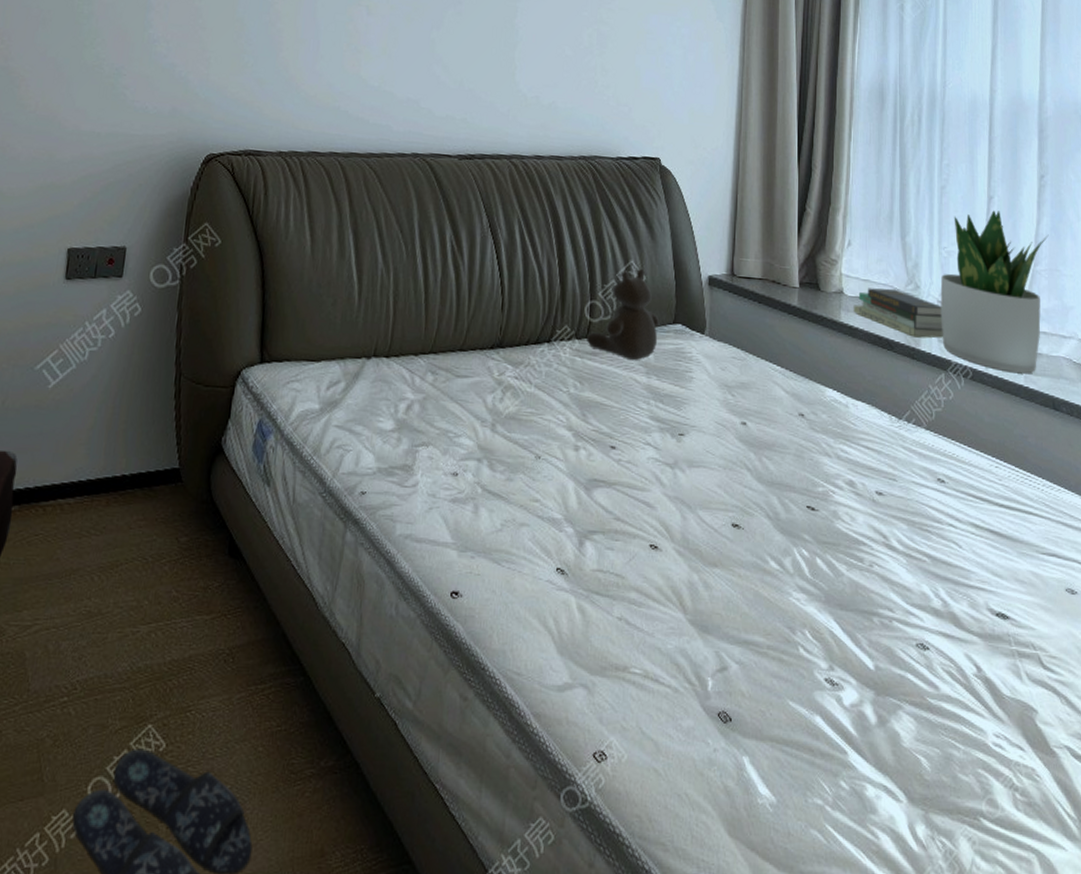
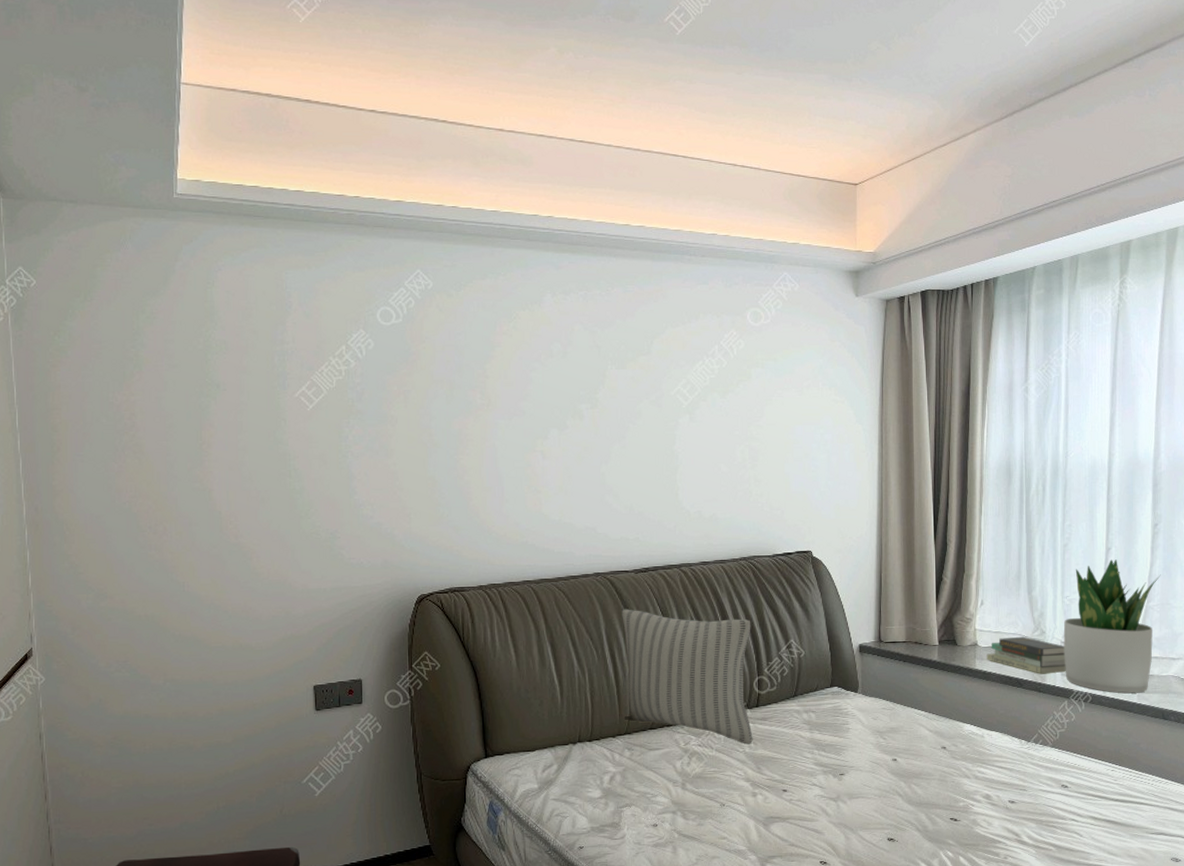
pillow: none [430,200,587,384] -> present [622,609,753,744]
stuffed bear: present [587,268,660,361] -> none [757,645,819,721]

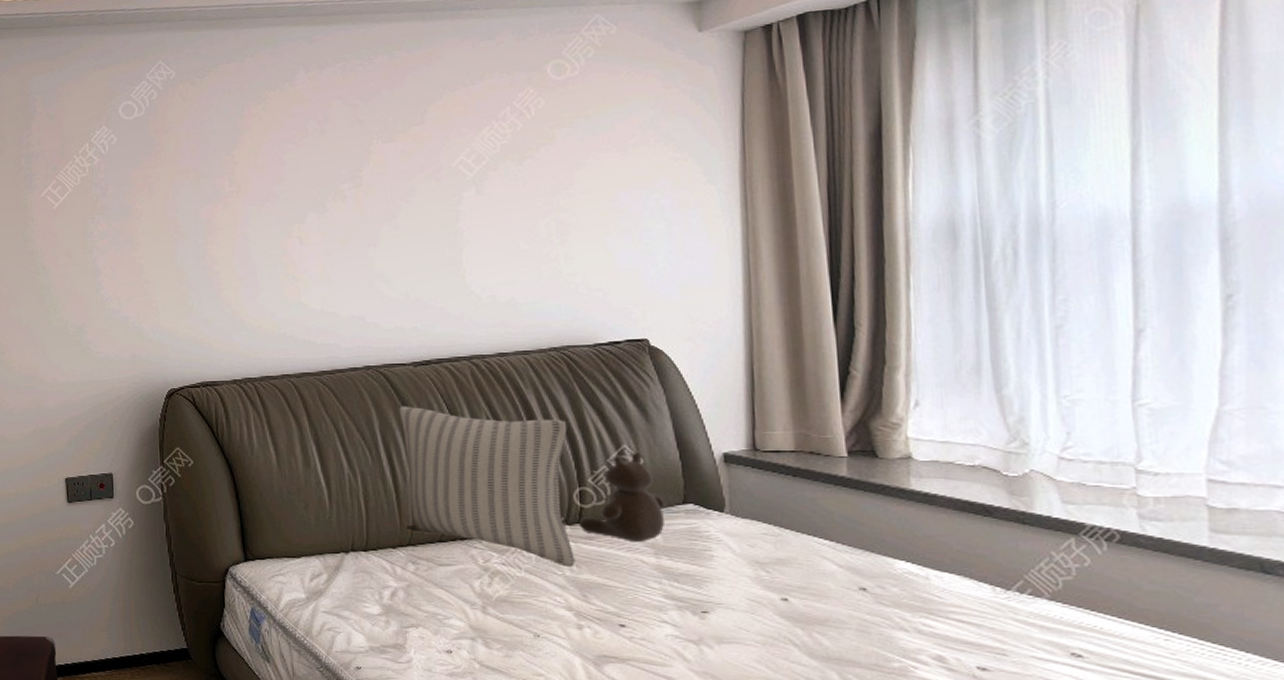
stuffed bear: none [757,645,819,721] -> present [579,451,666,543]
books: present [987,636,1066,674] -> none [928,448,1070,500]
planter: present [1063,559,1161,694] -> none [1061,345,1245,533]

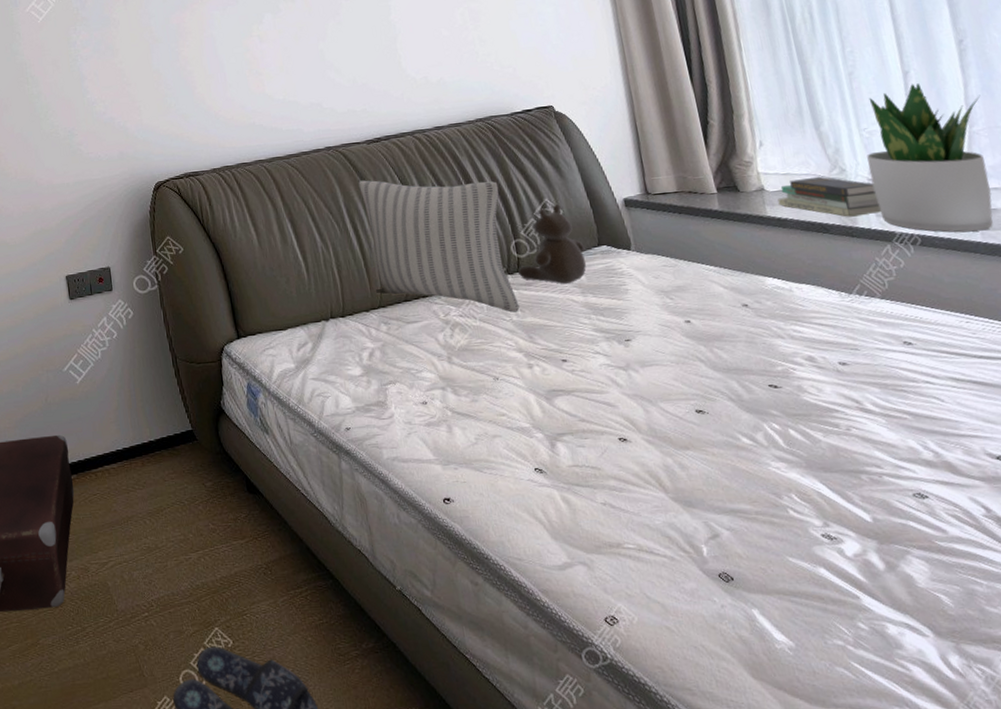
books: none [928,448,1070,500] -> present [777,176,881,217]
planter: none [1061,345,1245,533] -> present [867,83,993,233]

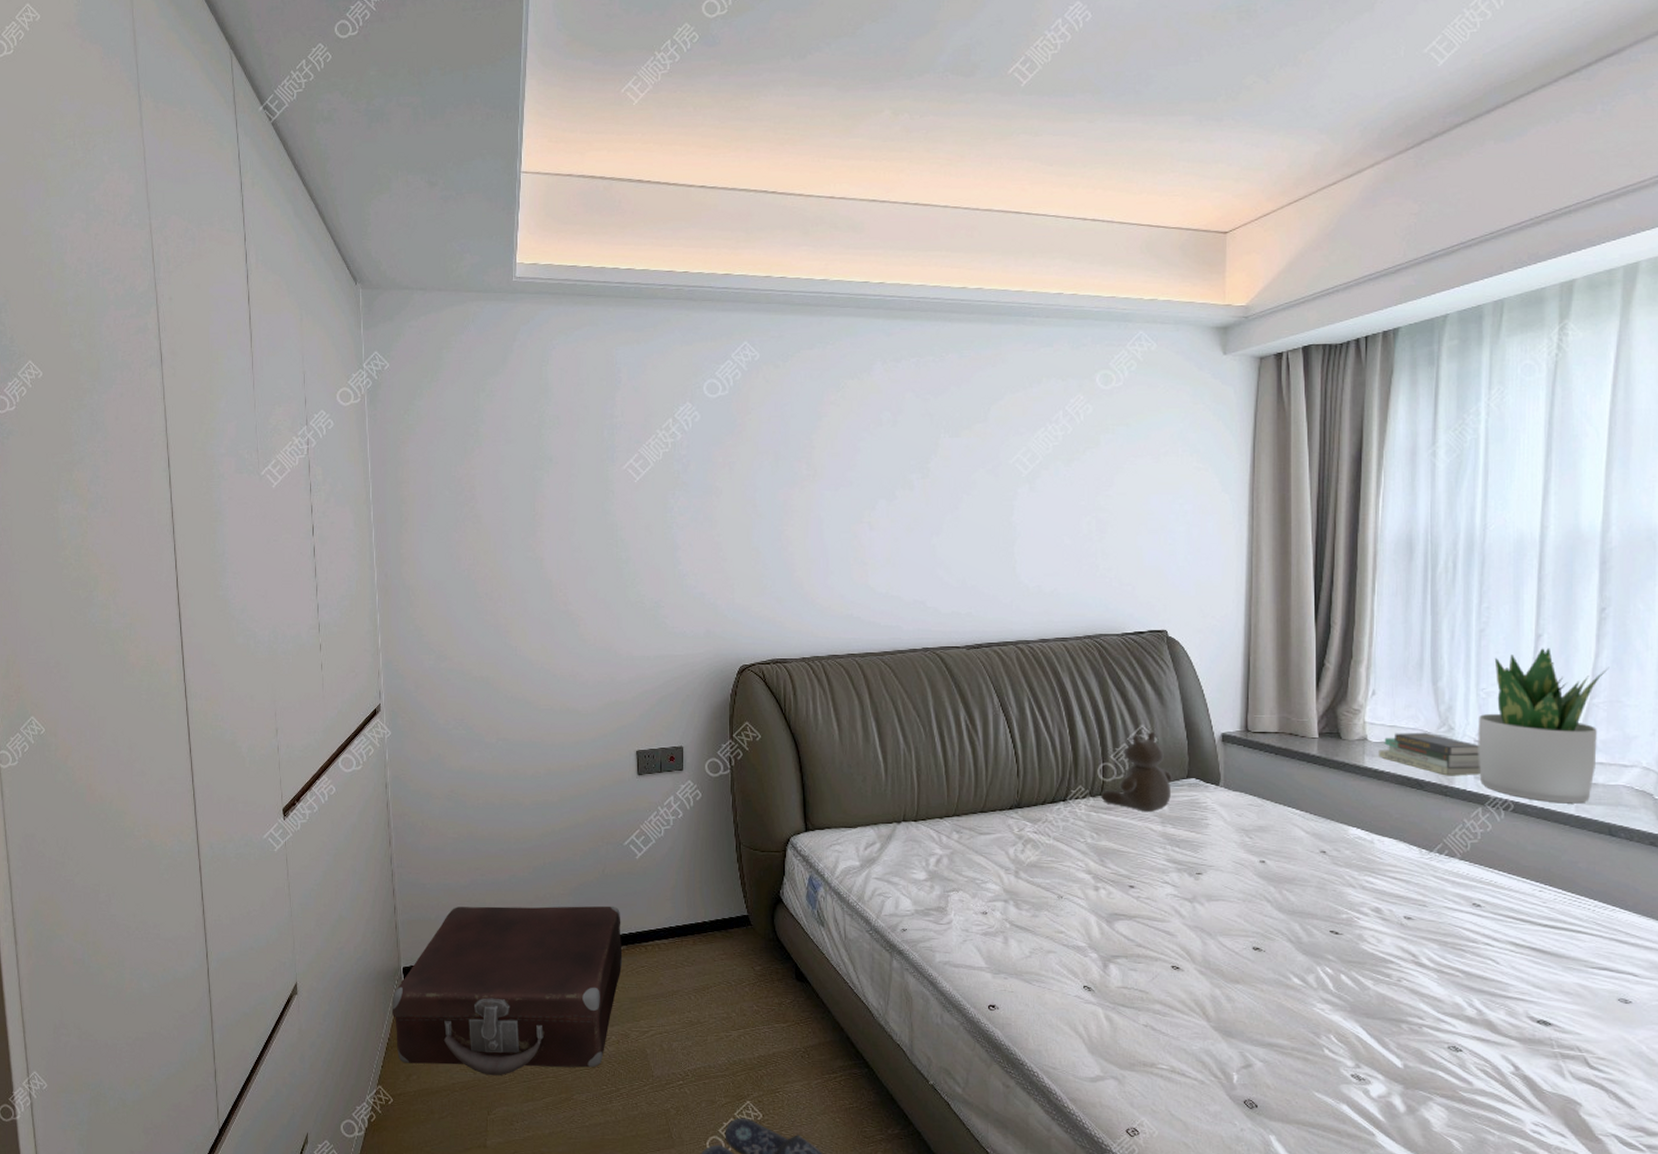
pillow: present [358,180,520,312] -> none [952,686,1096,835]

